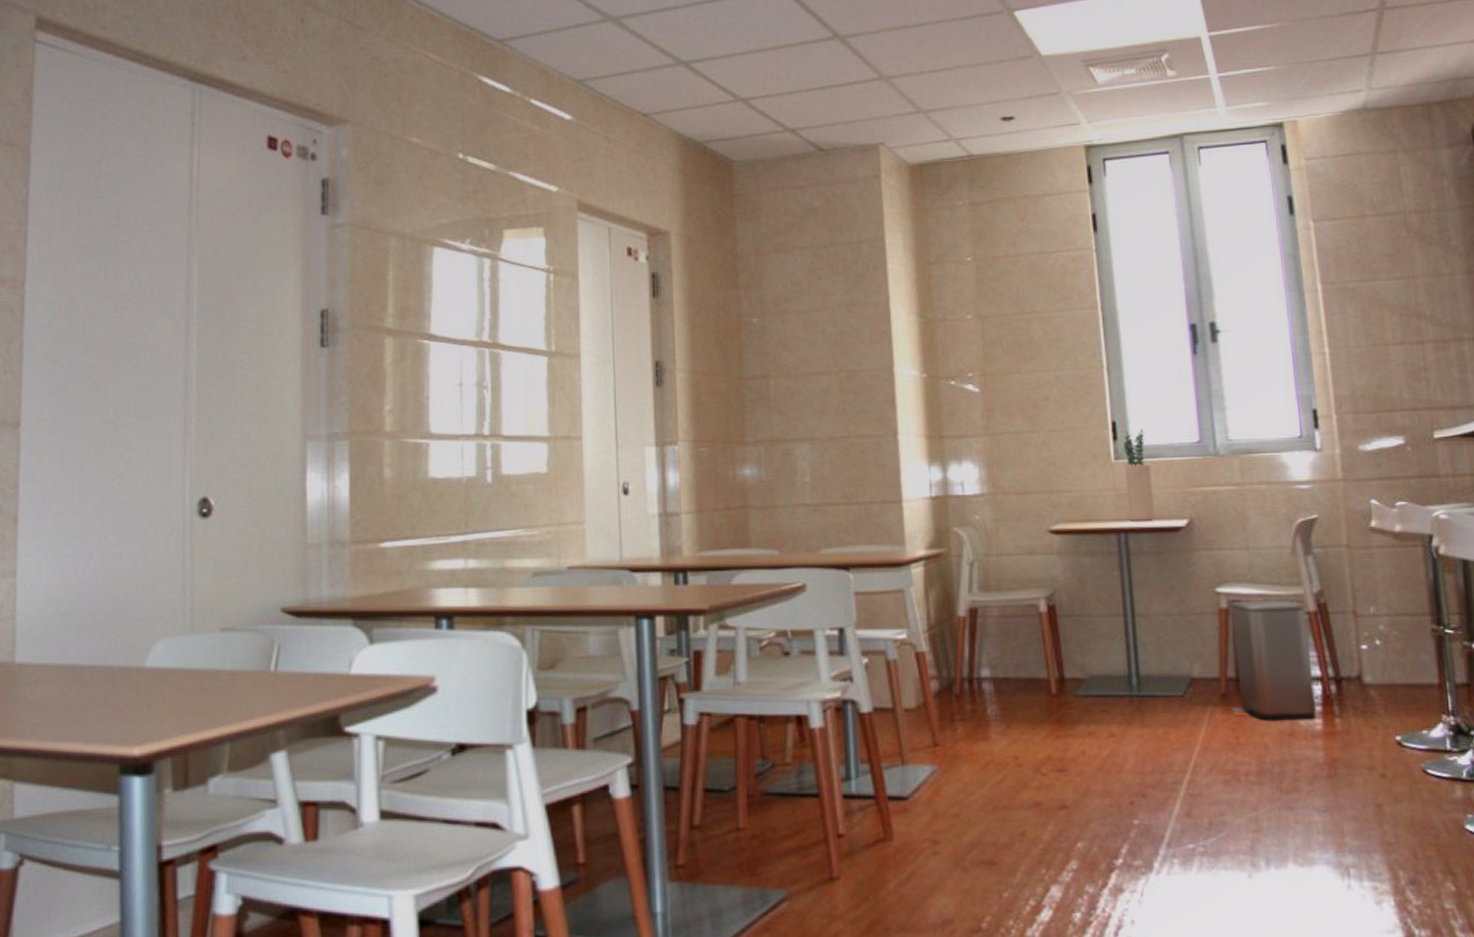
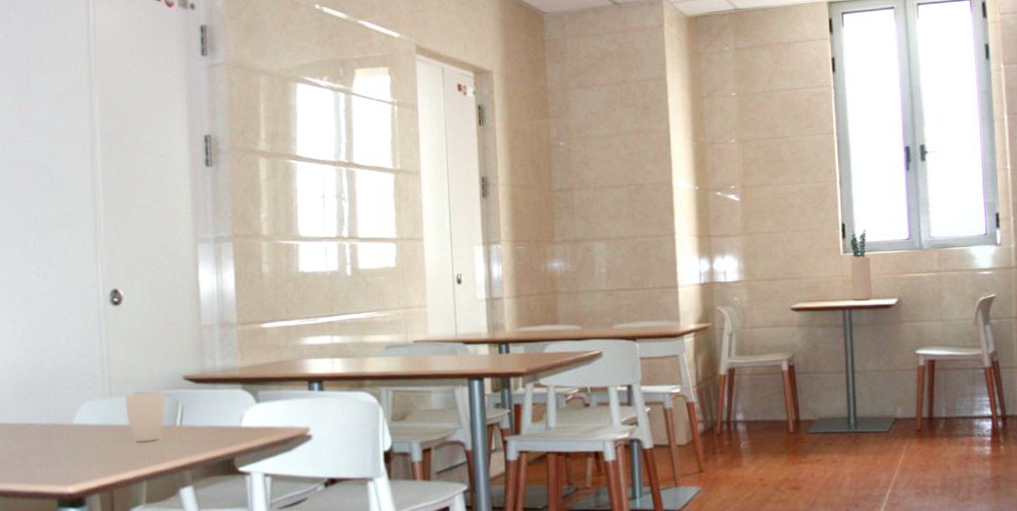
mug: none [209,626,257,691] -> present [125,391,165,442]
pedal bin: present [1230,599,1316,721] -> none [923,358,987,449]

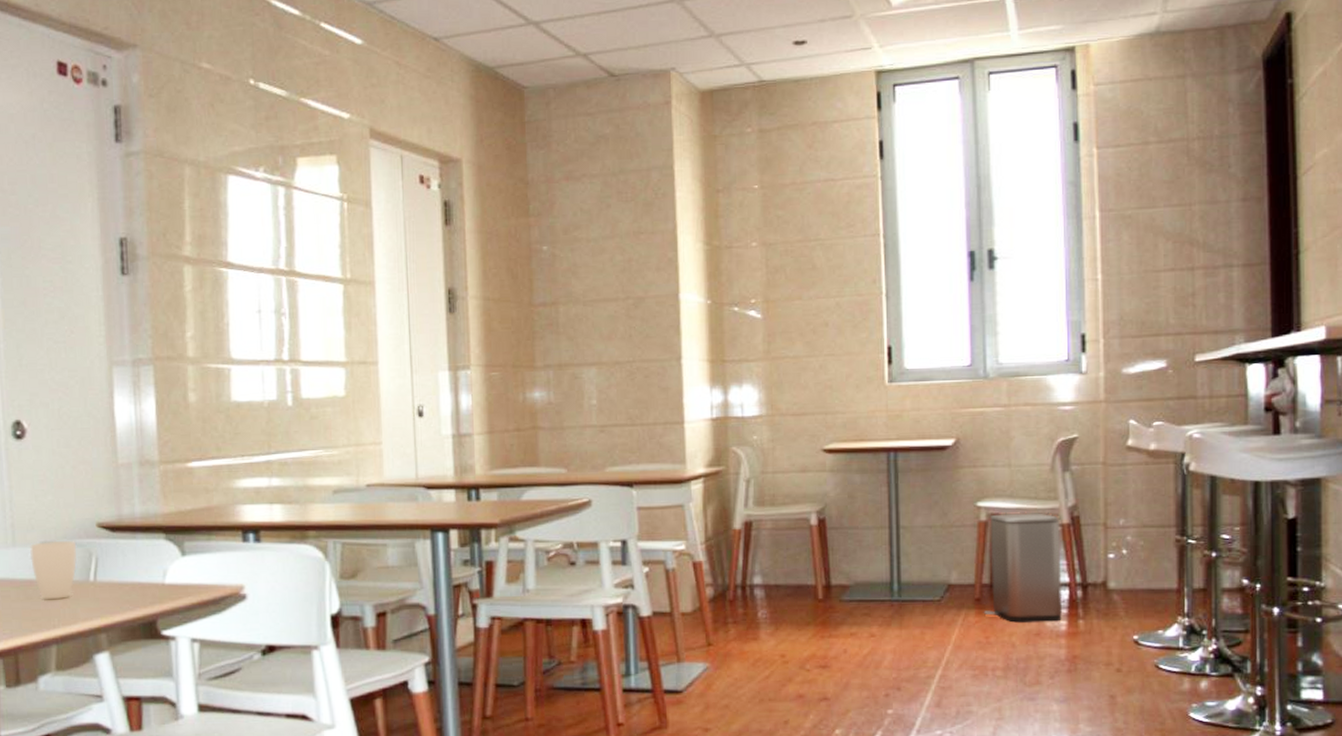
vase: present [850,229,873,300] -> none [897,353,924,441]
pedal bin: none [923,358,987,449] -> present [983,513,1063,623]

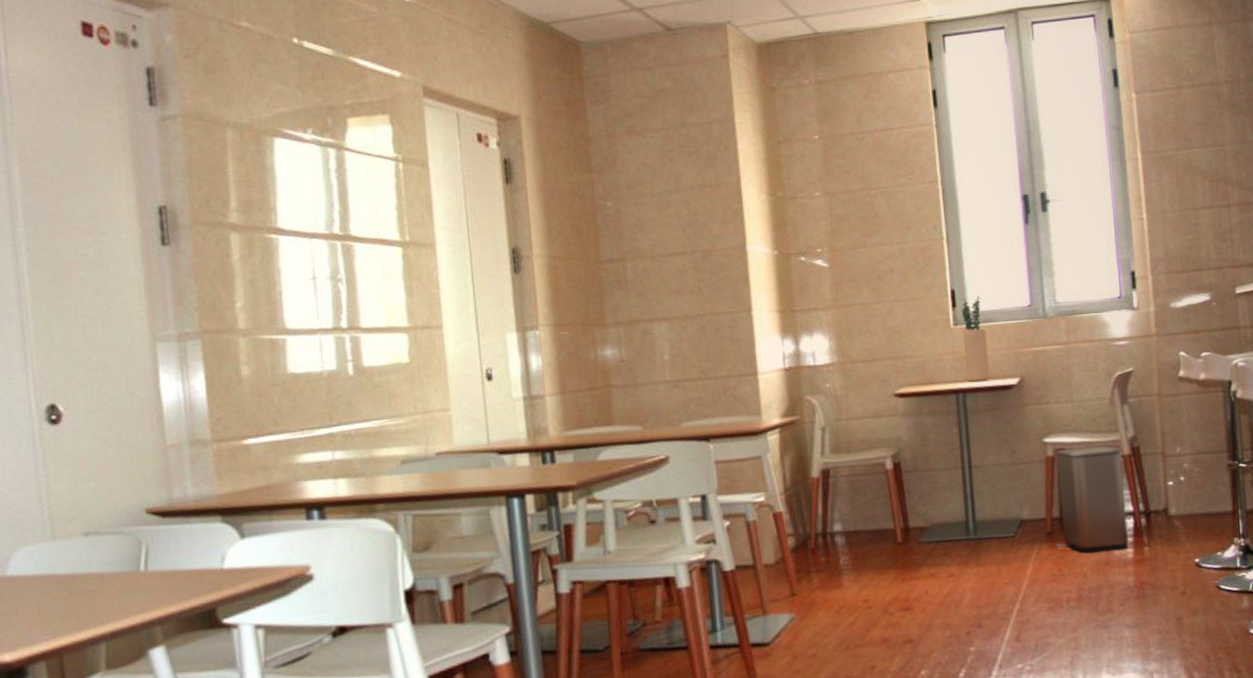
mug: present [30,540,77,599] -> none [71,529,125,594]
vase: none [897,353,924,441] -> present [962,295,990,382]

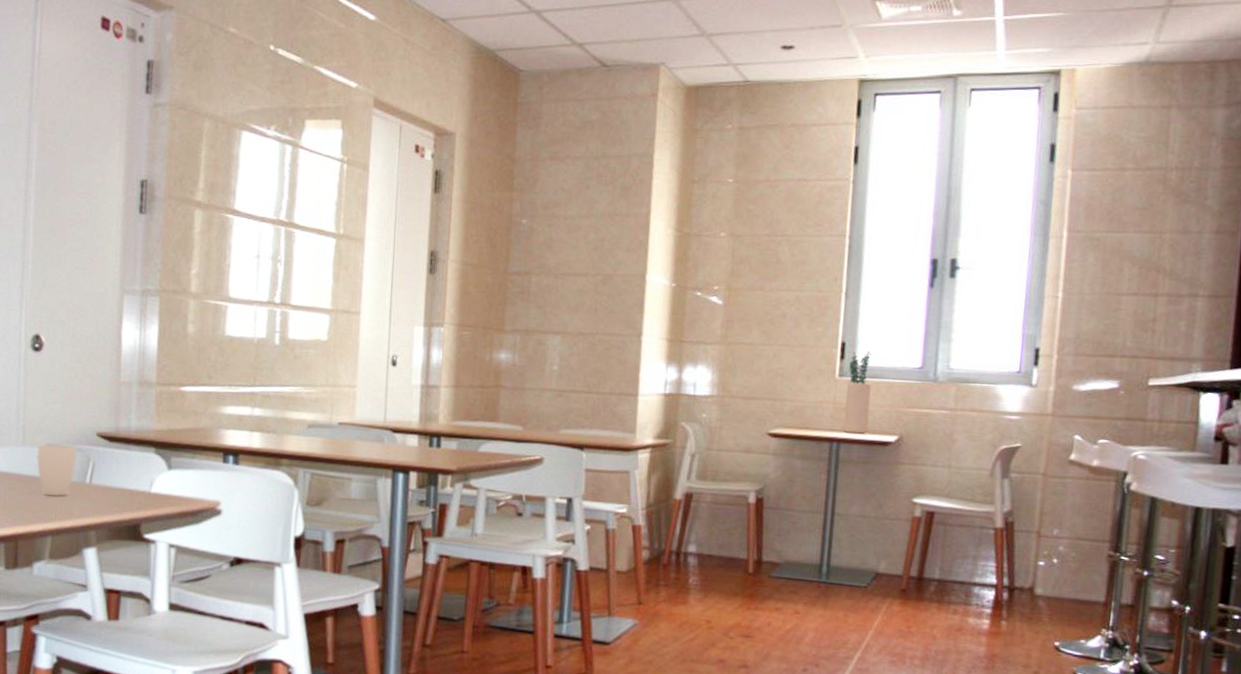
mug: none [71,529,125,594] -> present [37,444,77,496]
pedal bin: present [1055,445,1129,553] -> none [907,511,994,620]

